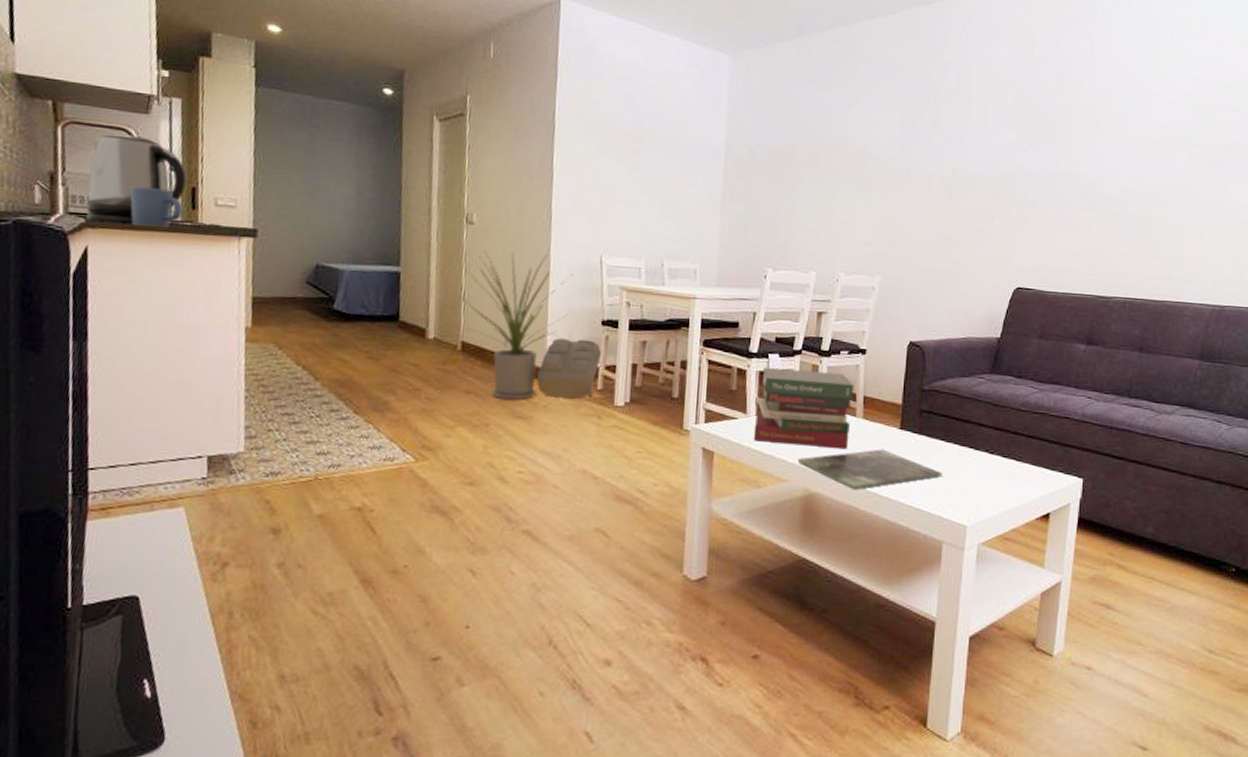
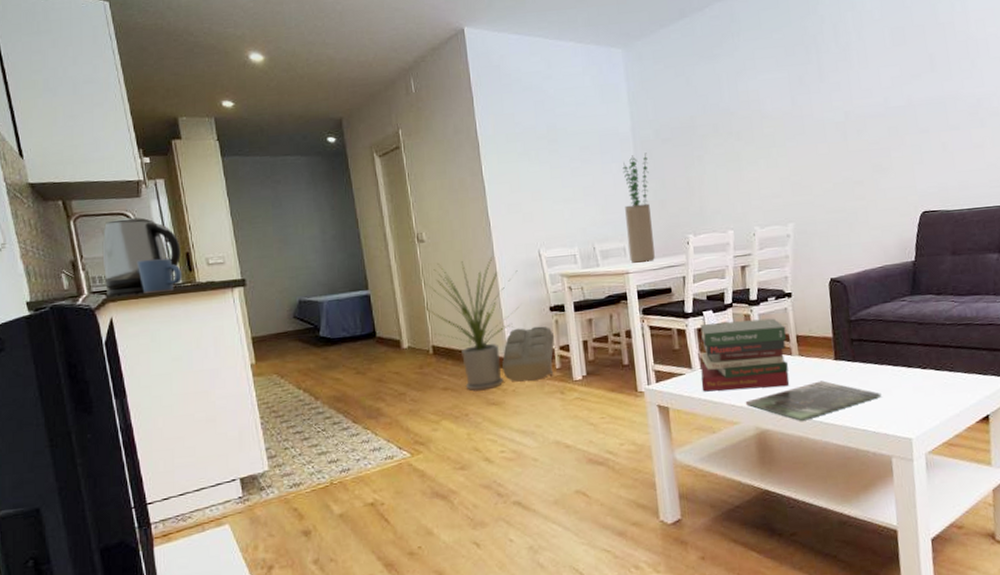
vase: none [699,171,738,290] -> present [622,152,655,264]

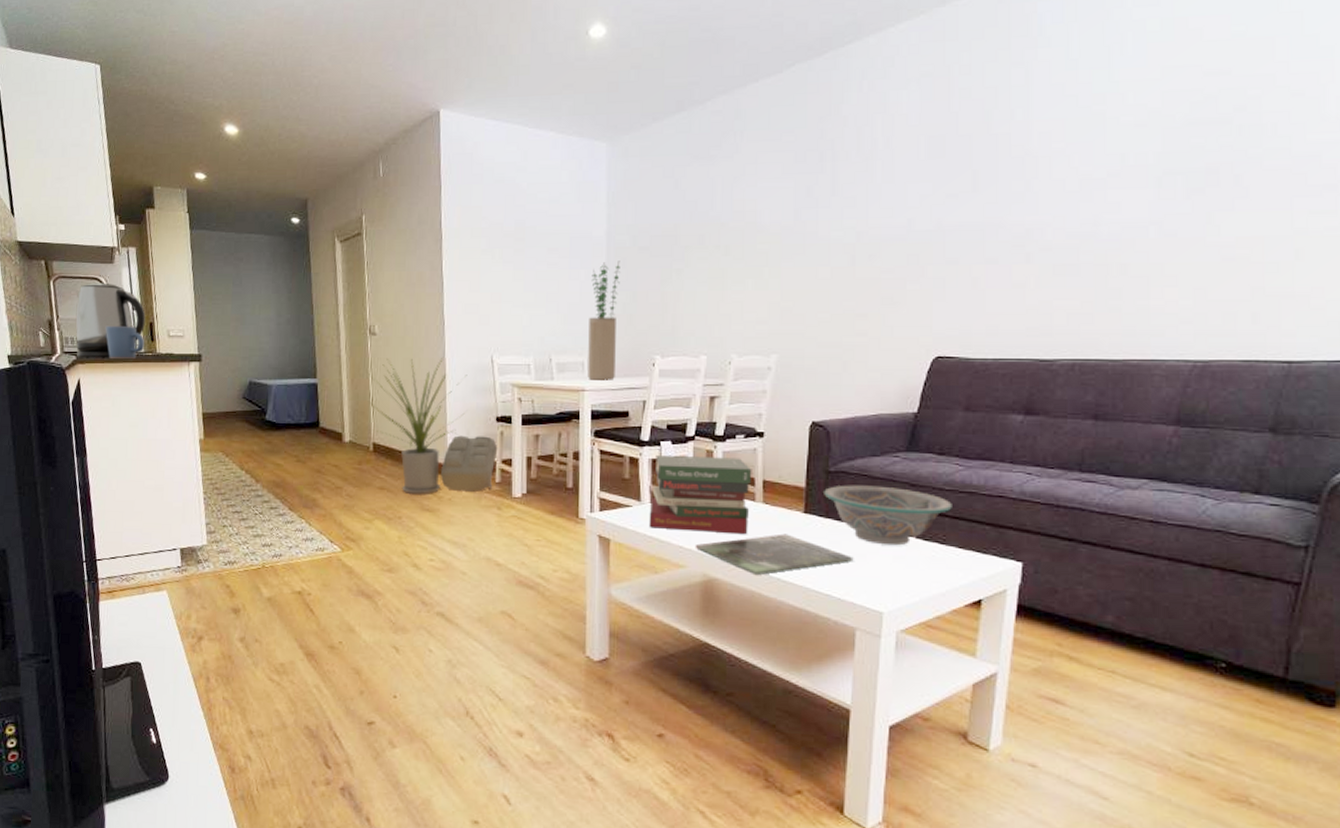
bowl: none [848,327,954,379] -> present [824,485,952,545]

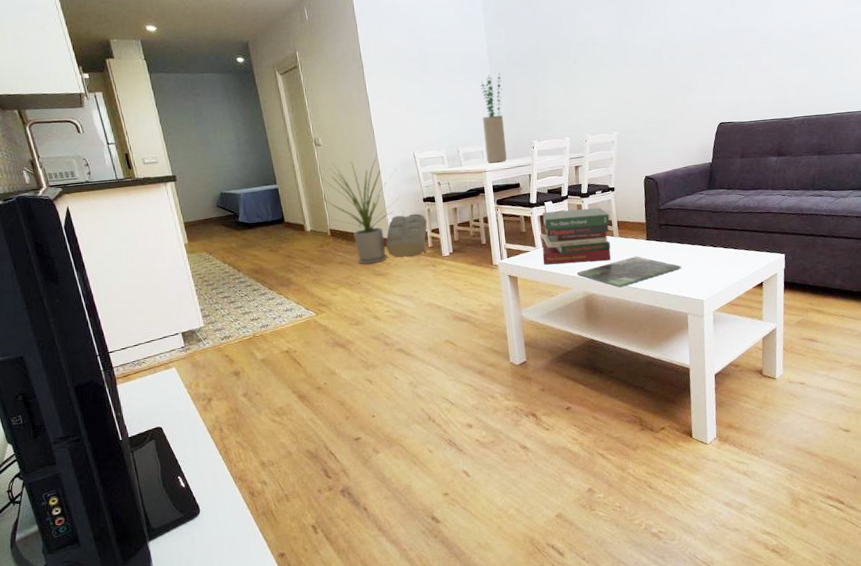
kettle: present [75,283,145,360] -> none [52,124,121,190]
mug: present [105,325,145,360] -> none [84,158,124,188]
bowl: present [824,485,952,545] -> none [658,215,740,255]

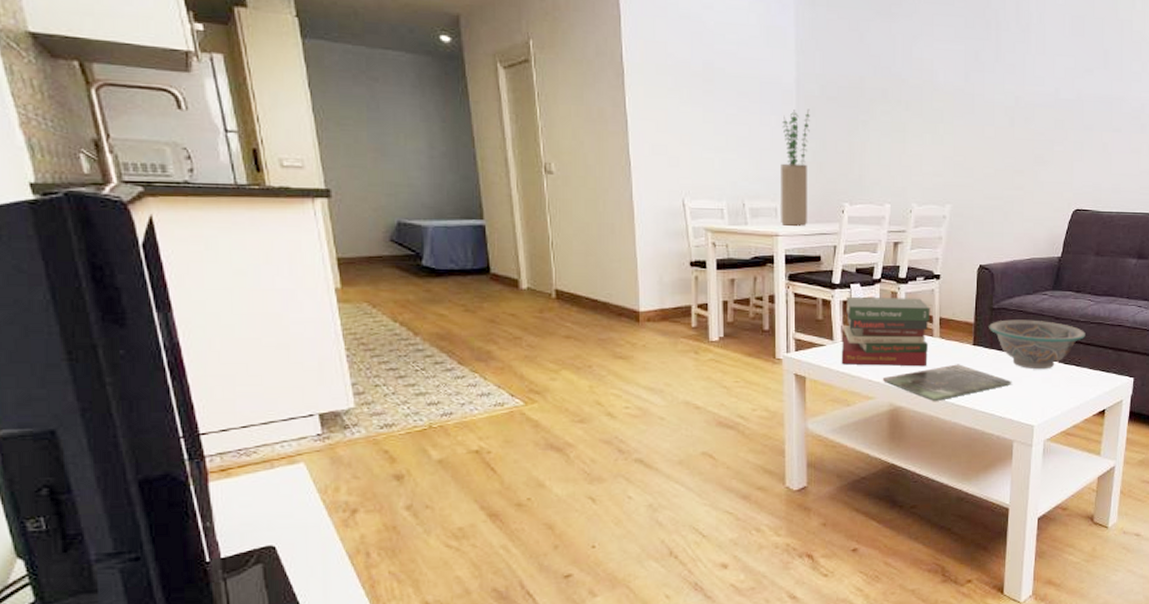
house plant: present [319,158,399,265] -> none [546,200,658,344]
backpack: present [386,213,428,258] -> none [633,280,693,337]
bowl: none [658,215,740,255] -> present [989,319,1086,368]

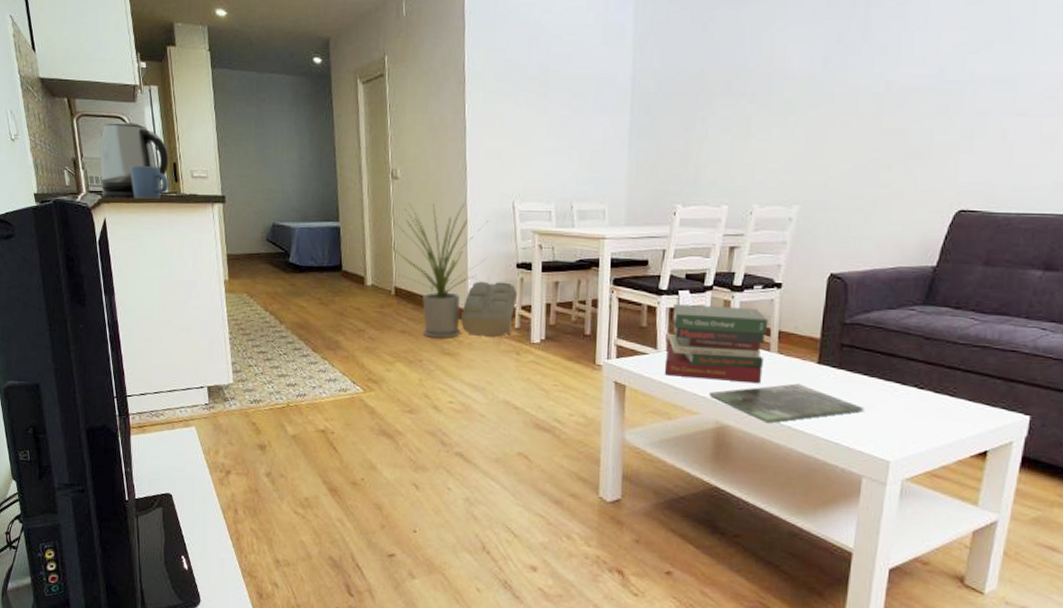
kettle: none [134,95,246,192] -> present [99,121,169,199]
mug: none [185,150,248,194] -> present [129,165,169,200]
house plant: none [546,200,658,344] -> present [391,203,489,341]
backpack: none [633,280,693,337] -> present [461,281,518,337]
vase: present [781,109,810,227] -> none [608,107,645,230]
bowl: present [989,319,1086,368] -> none [838,337,965,396]

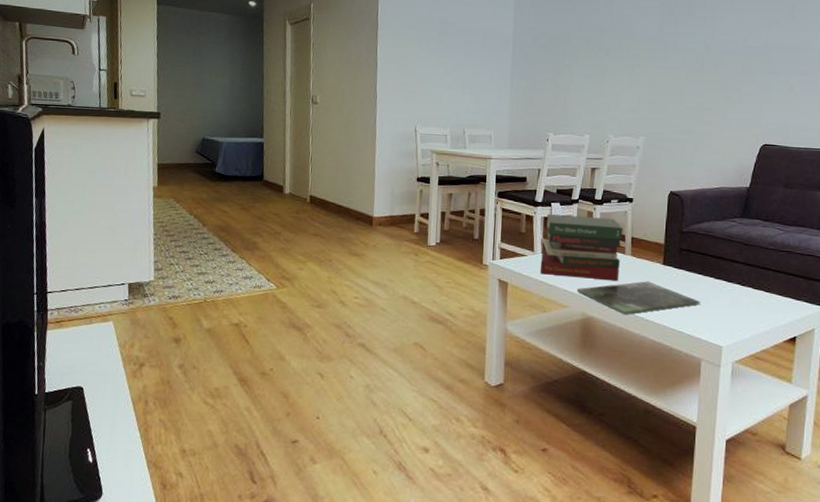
kettle: present [99,121,169,199] -> none [43,44,111,113]
mug: present [129,165,169,200] -> none [72,83,109,114]
house plant: present [391,203,489,341] -> none [308,125,394,243]
backpack: present [461,281,518,337] -> none [367,192,418,240]

